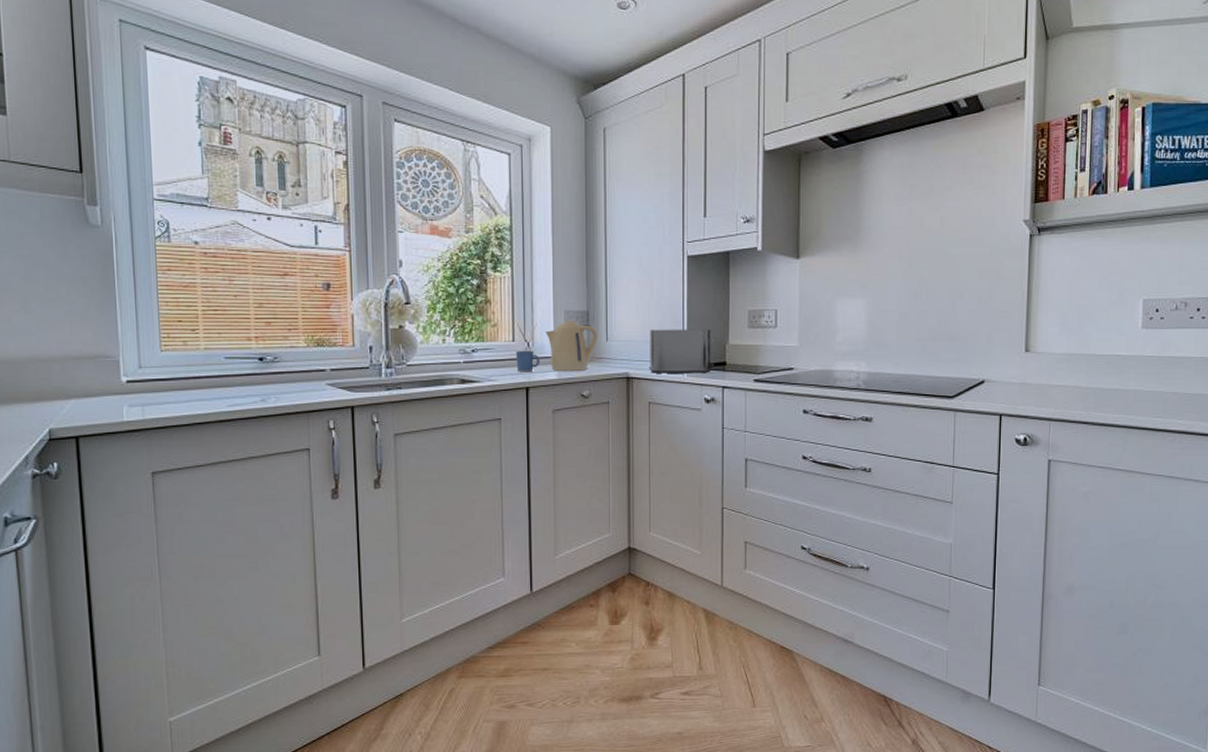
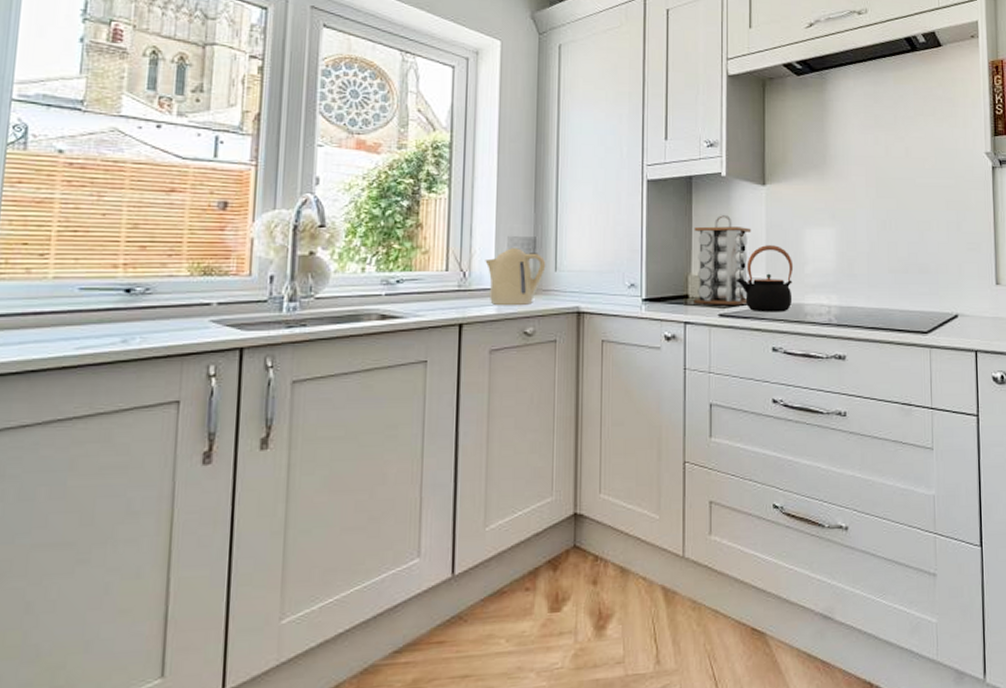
mug: present [515,350,540,372] -> none [448,281,478,306]
toaster: present [649,329,715,375] -> none [602,258,676,309]
spice rack: none [731,287,785,373] -> present [693,214,752,307]
teapot: none [770,316,825,378] -> present [735,245,794,313]

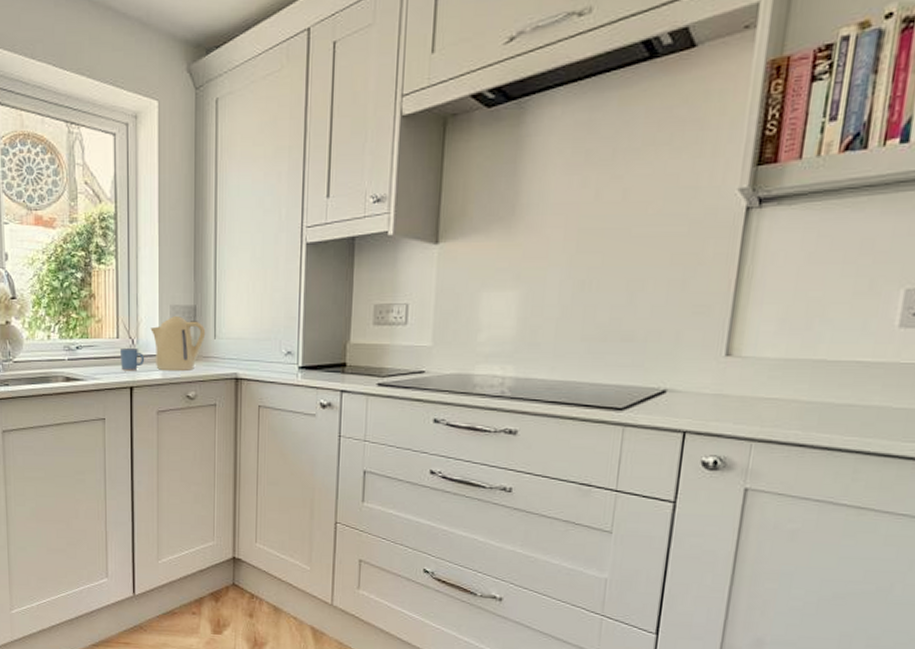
mug: none [448,281,478,306] -> present [119,347,145,371]
spice rack: present [693,214,752,307] -> none [351,277,419,376]
teapot: present [735,245,794,313] -> none [397,311,465,383]

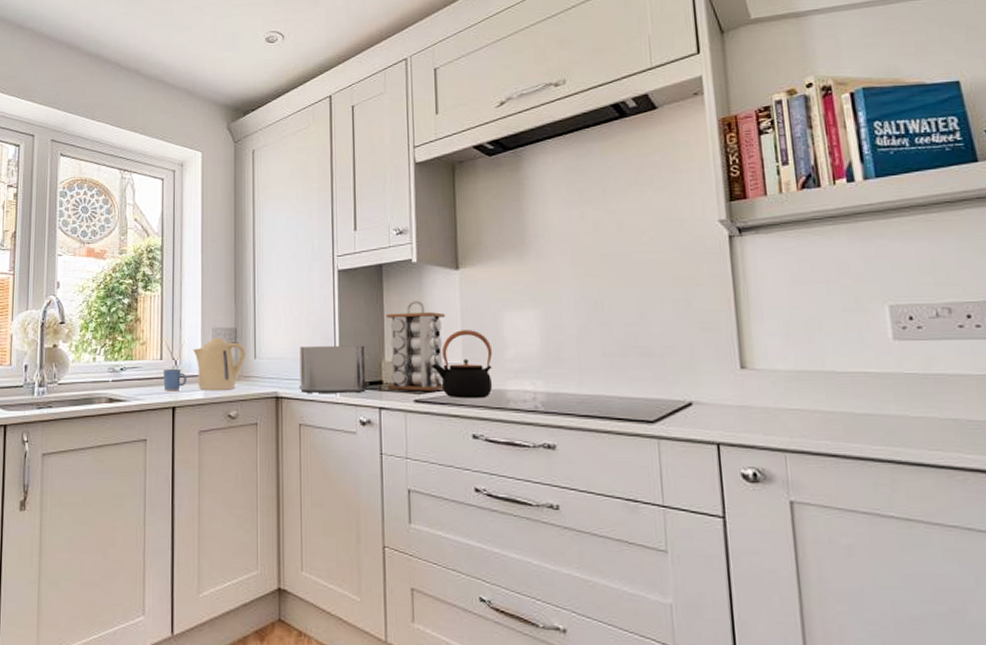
toaster: none [259,325,333,377] -> present [299,345,370,394]
spice rack: none [351,277,419,376] -> present [385,300,446,393]
teapot: none [397,311,465,383] -> present [430,330,493,399]

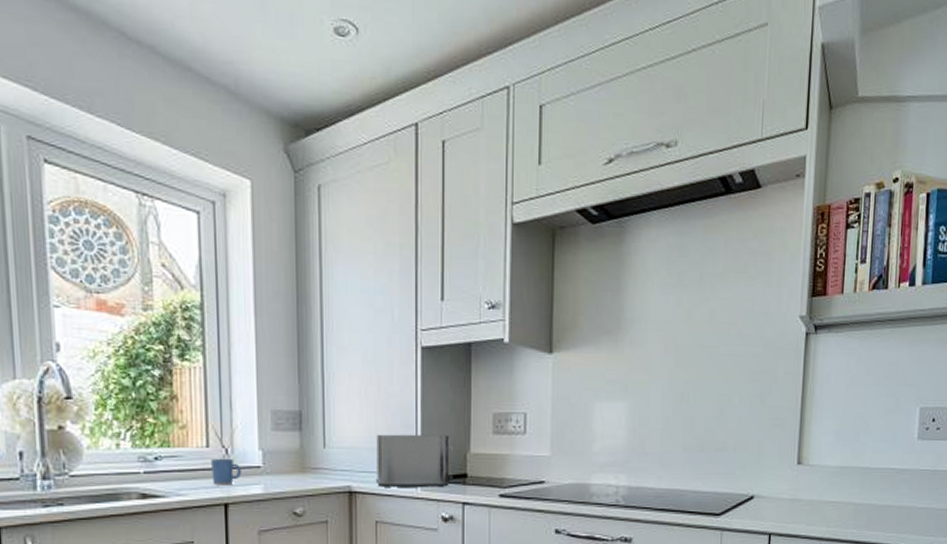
kettle: present [193,338,246,391] -> none [248,423,314,485]
spice rack: present [385,300,446,393] -> none [472,386,536,487]
teapot: present [430,330,493,399] -> none [517,420,581,493]

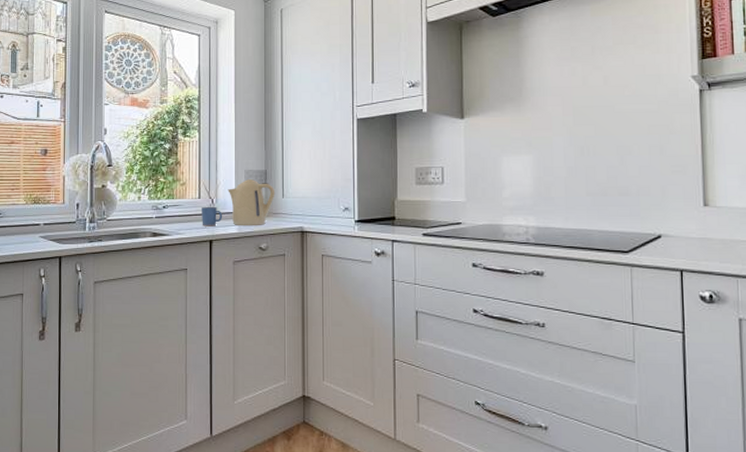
kettle: none [248,423,314,485] -> present [228,179,275,226]
toaster: present [375,434,454,488] -> none [322,186,385,229]

